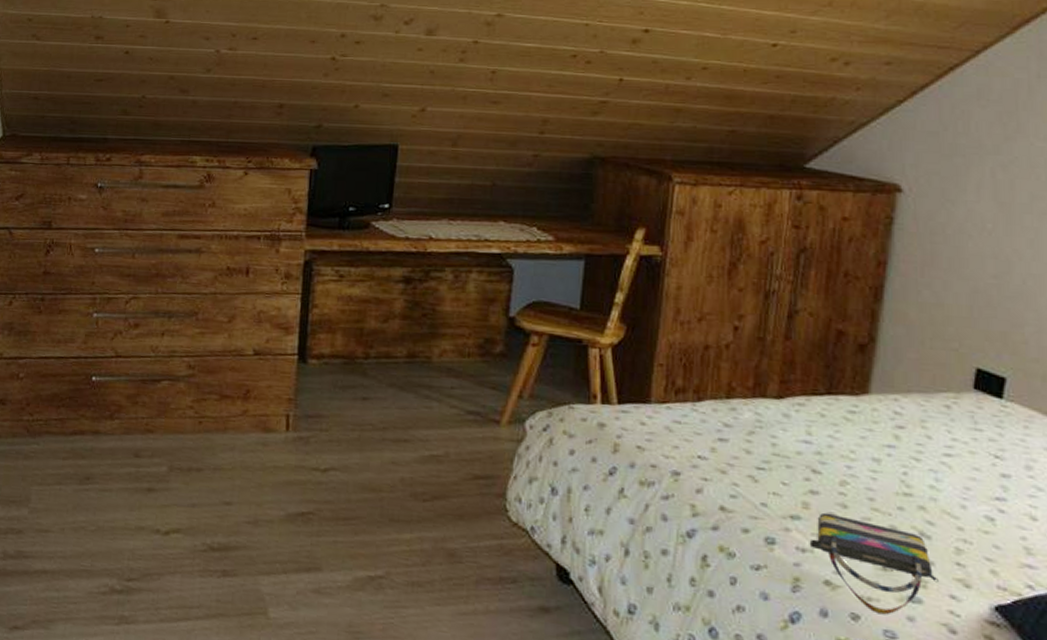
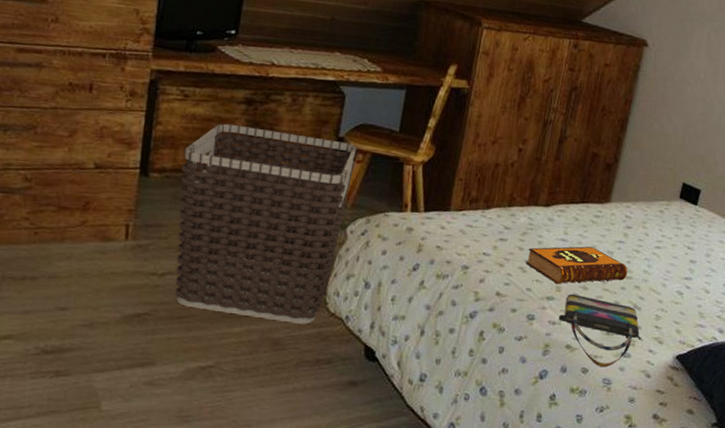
clothes hamper: none [339,304,532,534] -> present [175,123,358,324]
hardback book: none [756,450,905,500] -> present [525,246,628,284]

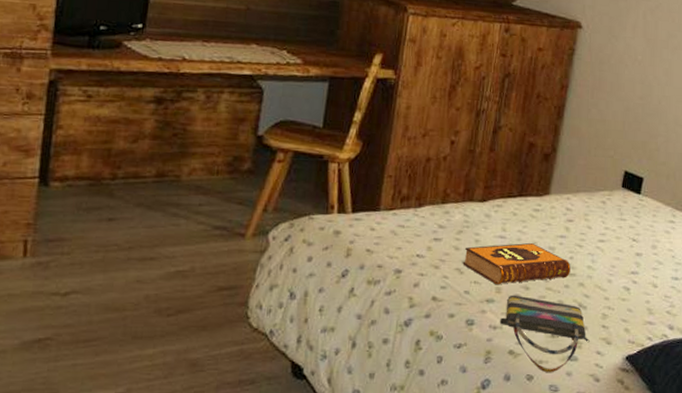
clothes hamper: present [175,123,358,324] -> none [80,125,278,342]

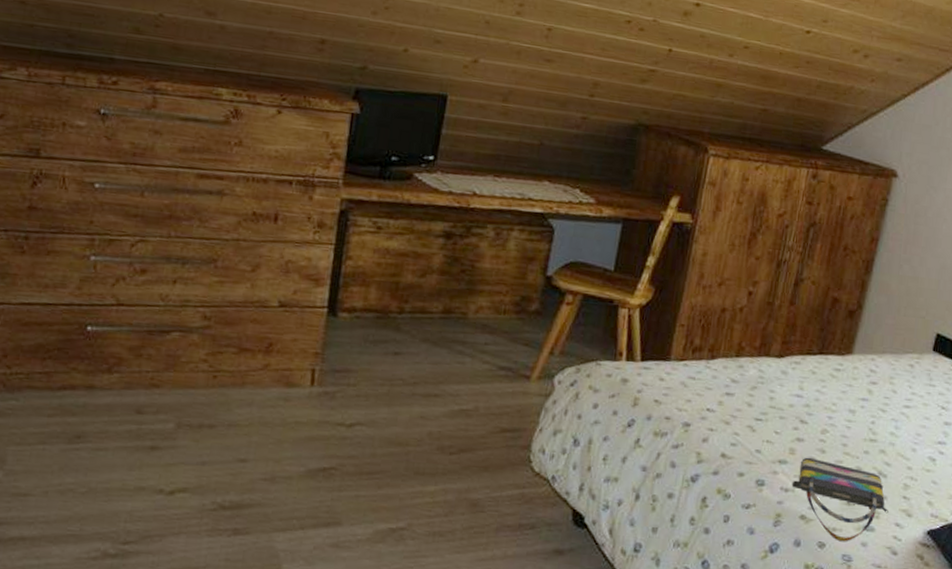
hardback book: present [462,242,571,285] -> none [755,403,872,446]

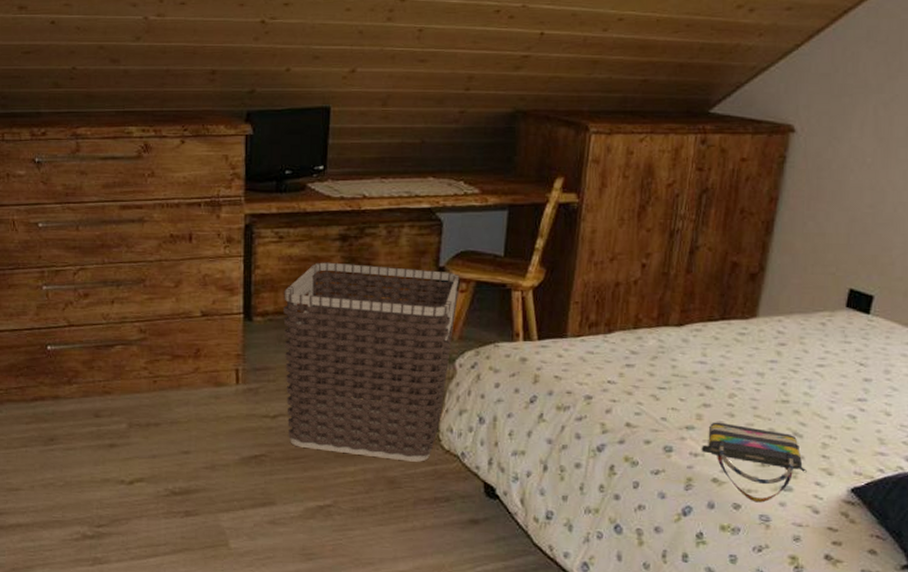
clothes hamper: none [364,258,567,484] -> present [283,262,460,462]

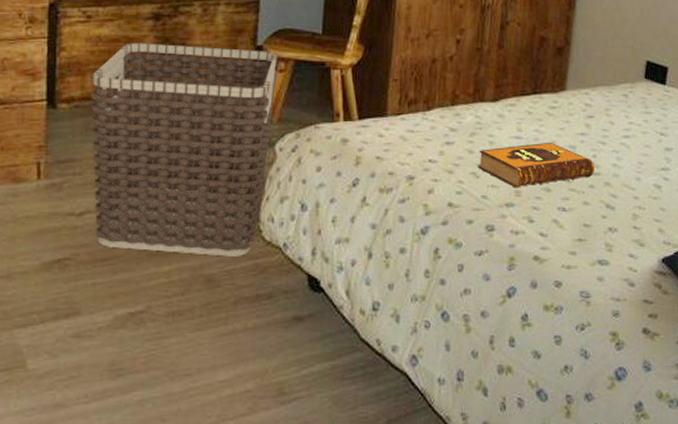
hardback book: none [658,368,783,412] -> present [478,141,594,188]
tote bag: present [701,422,807,503] -> none [521,197,621,279]

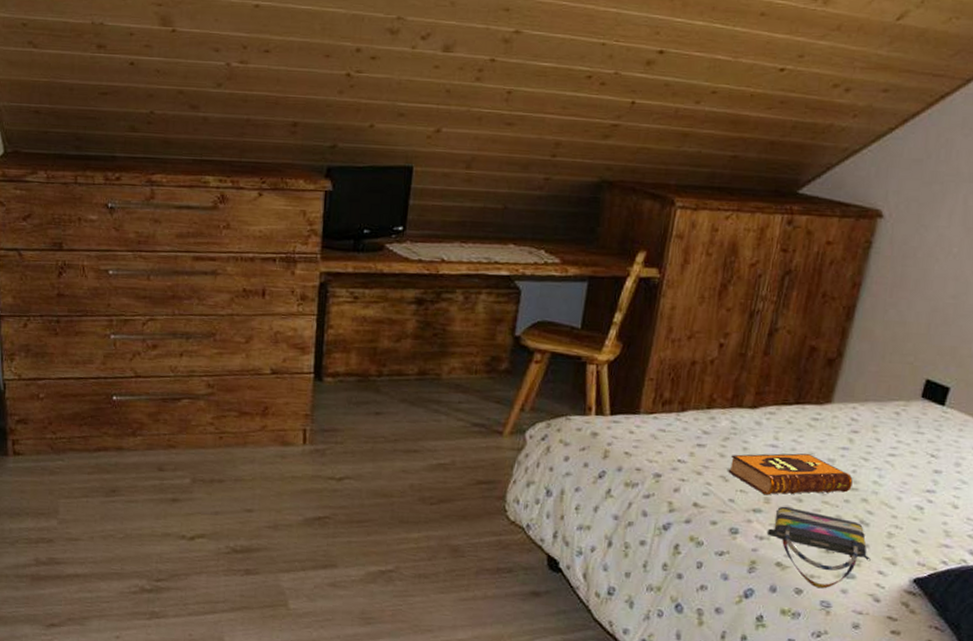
clothes hamper: present [91,43,278,257] -> none [353,325,535,532]
tote bag: none [521,197,621,279] -> present [766,506,871,589]

